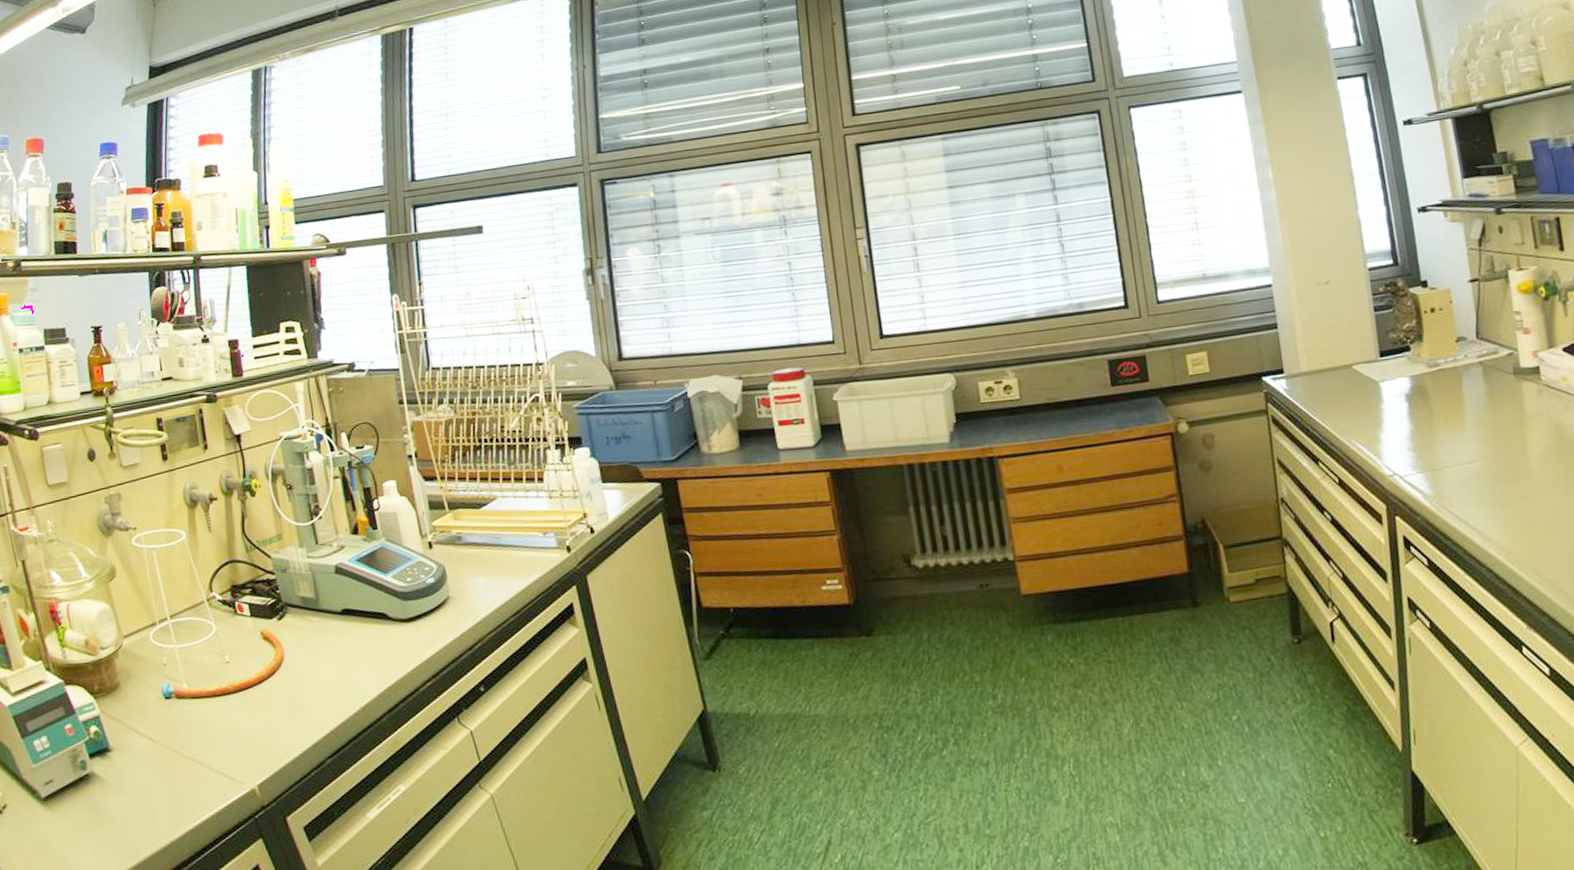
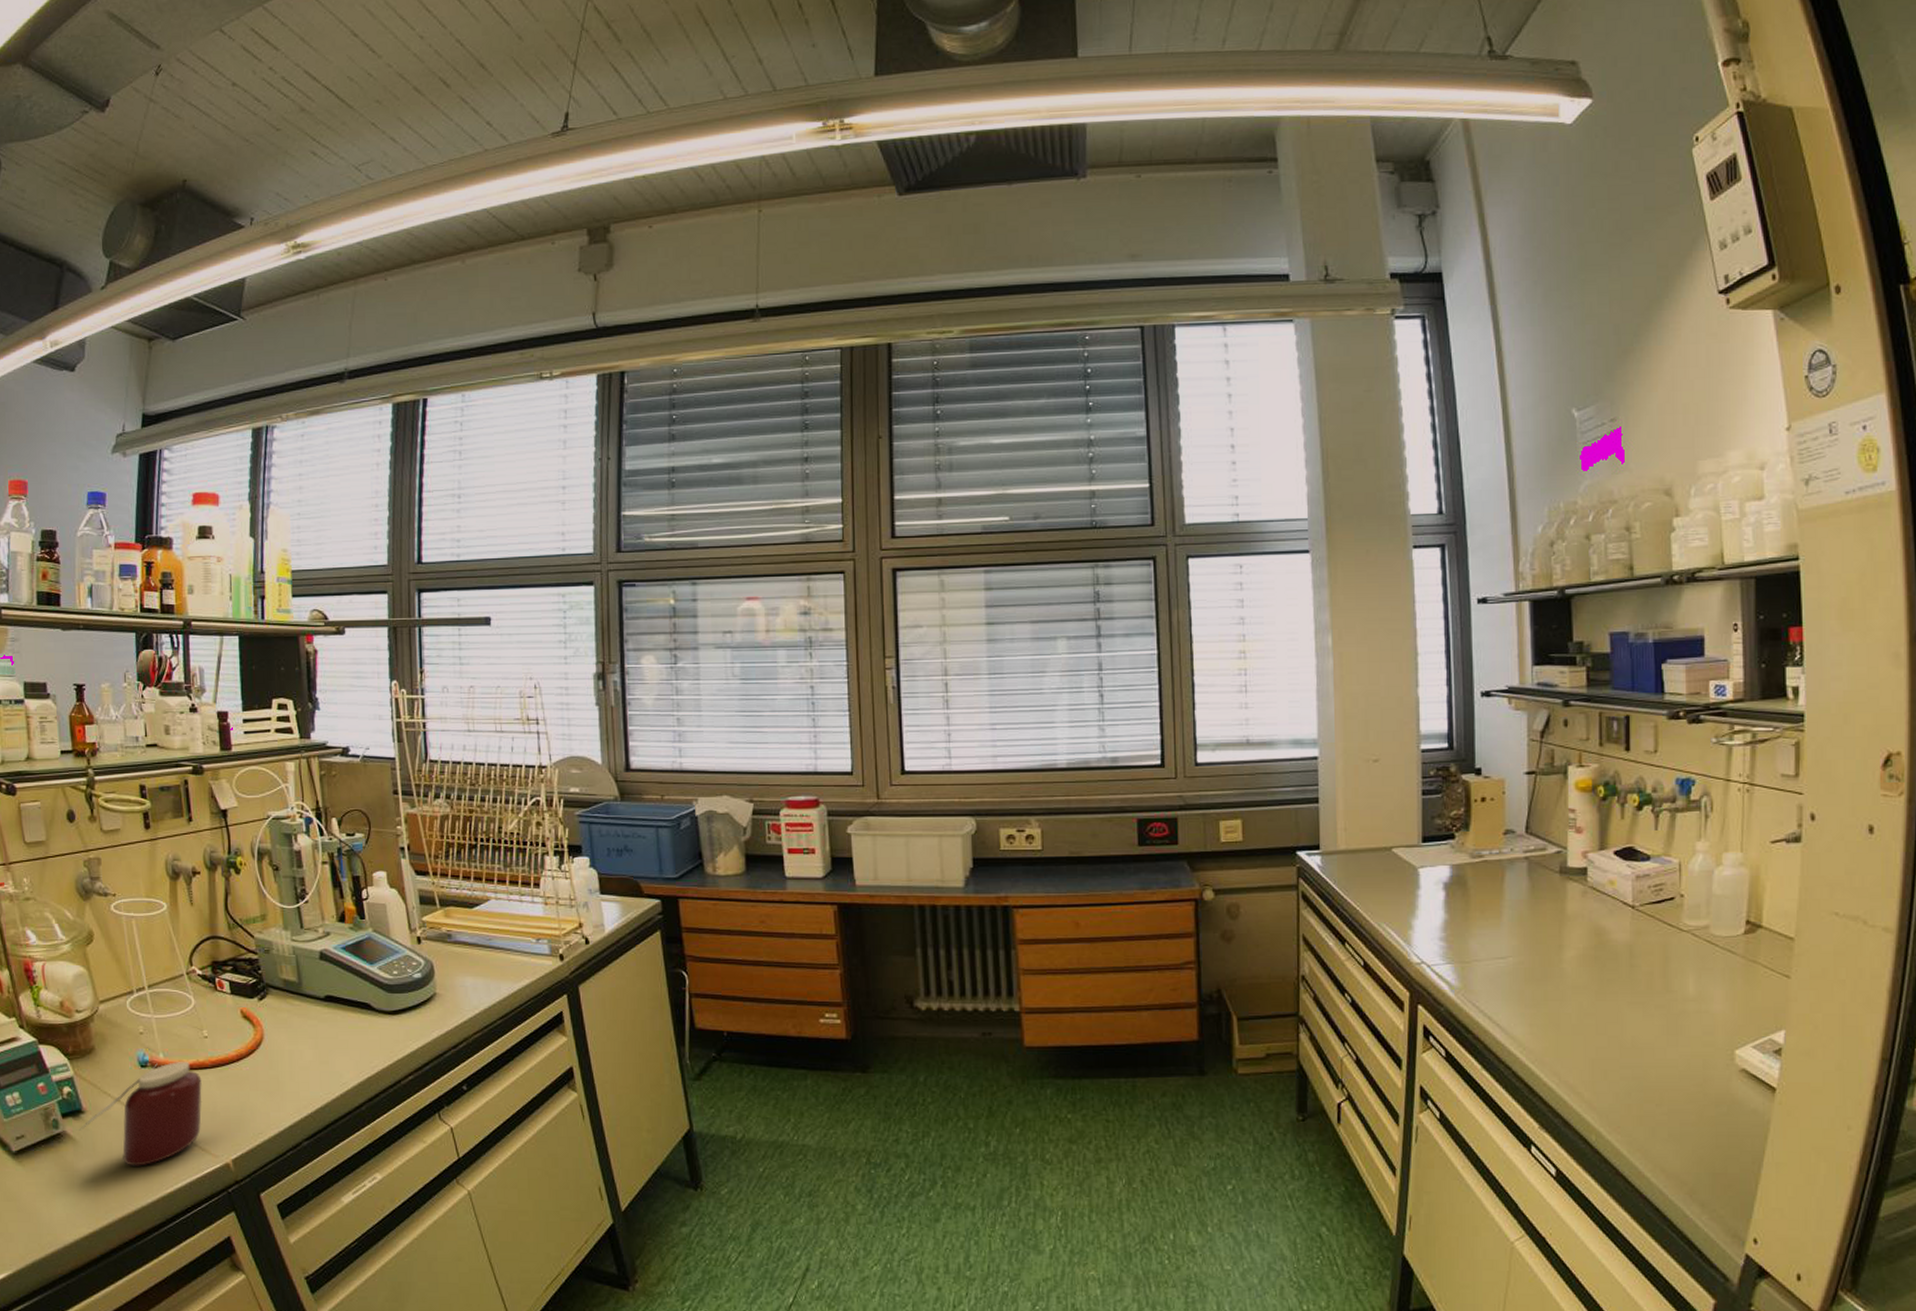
jar: none [107,688,227,802] -> present [80,1061,202,1166]

